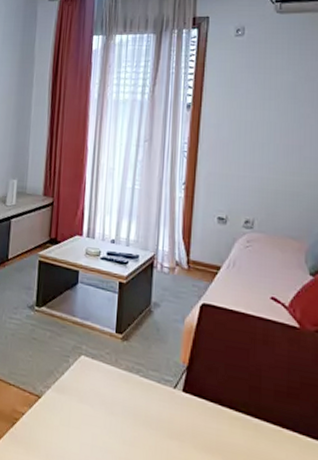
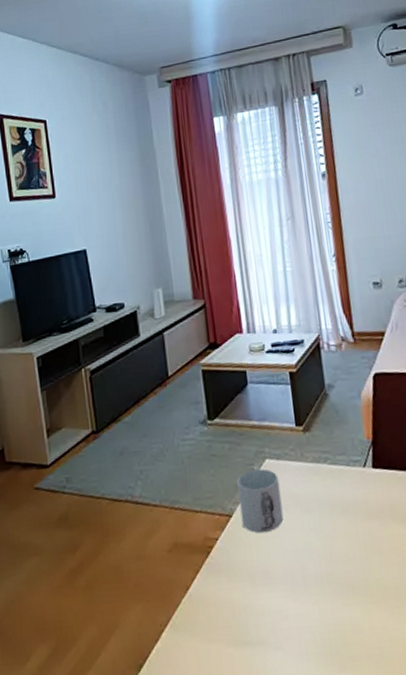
mug: none [48,361,90,422] -> present [237,468,284,534]

